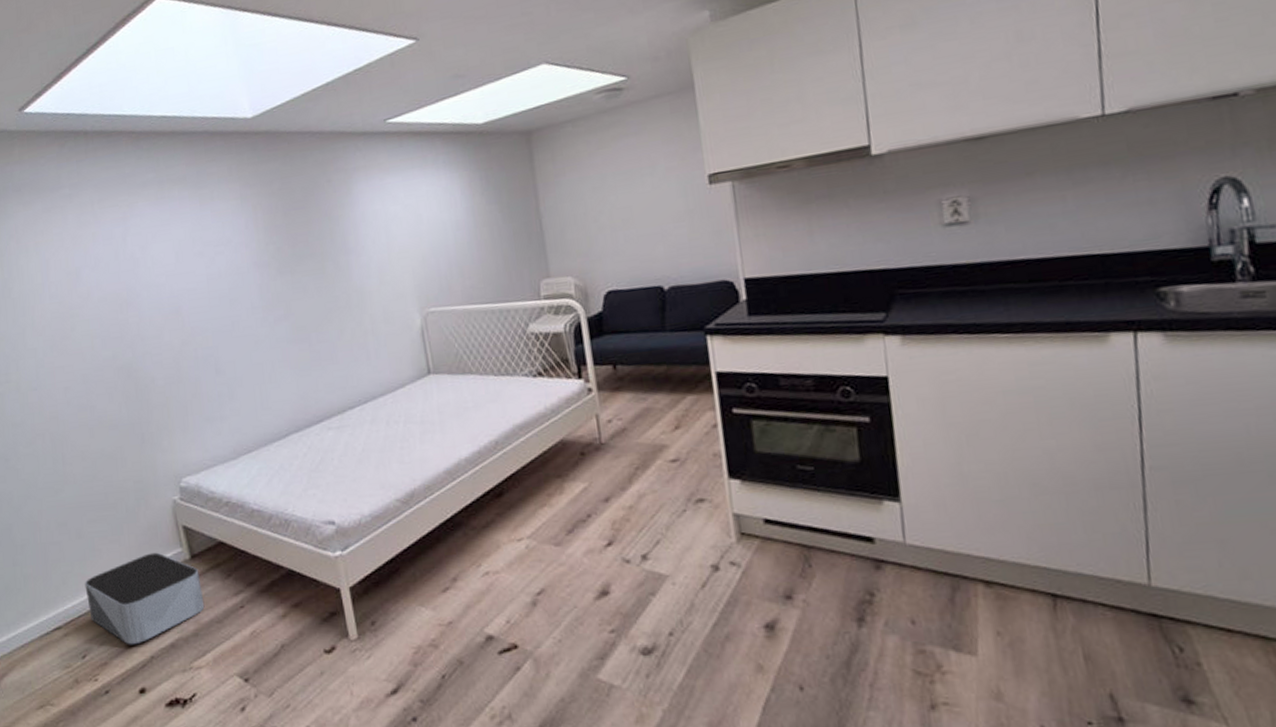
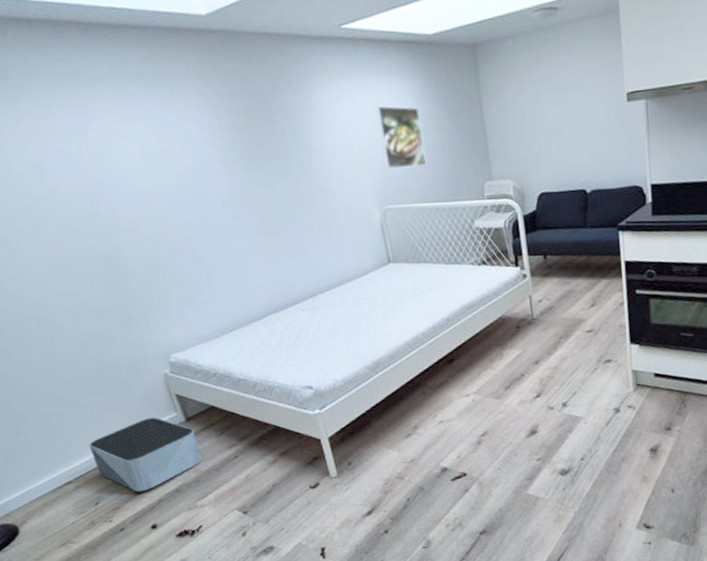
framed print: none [419,199,475,268] -> present [375,105,427,169]

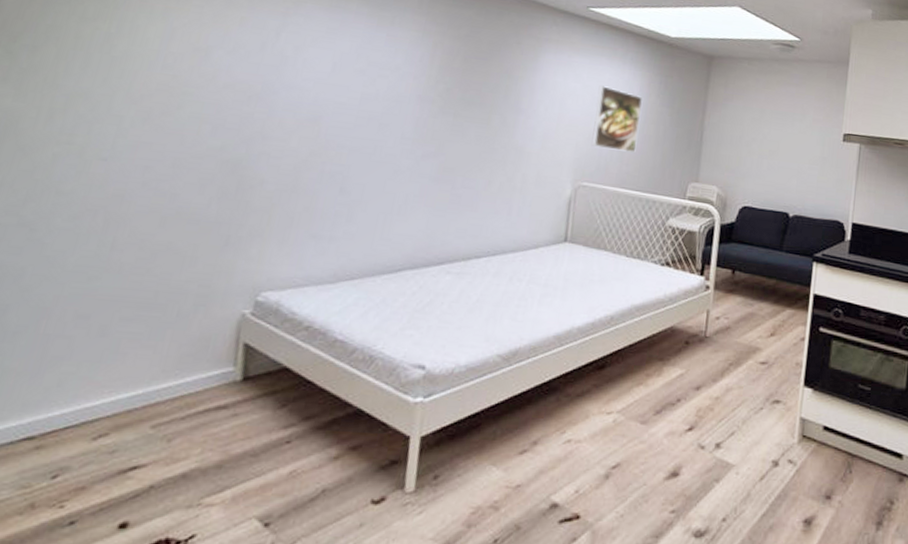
storage bin: present [88,417,203,492] -> none [82,367,248,470]

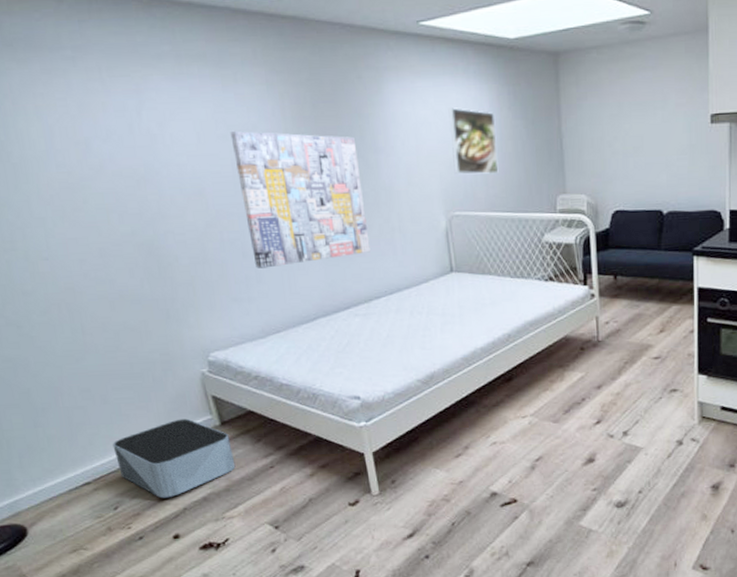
storage bin: none [82,367,248,470] -> present [112,418,236,499]
wall art: none [350,68,498,209] -> present [230,131,370,269]

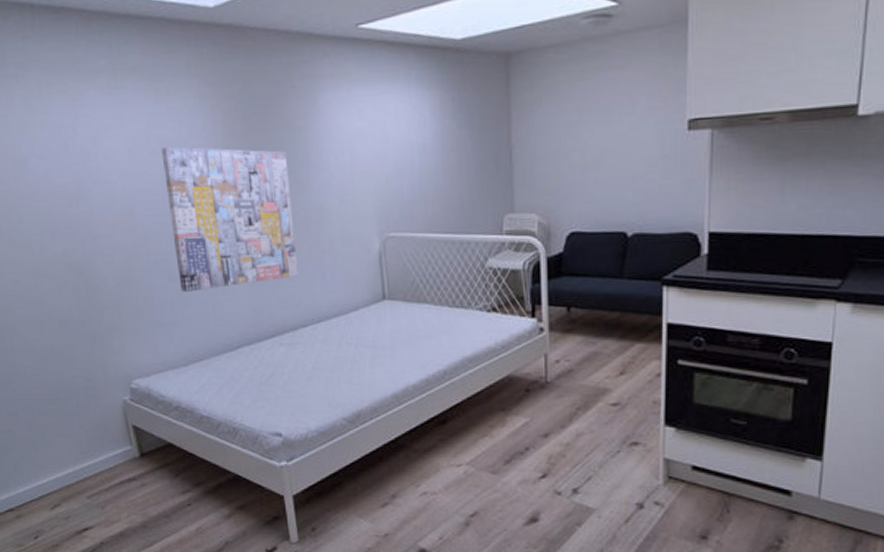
storage bin: present [112,418,236,499] -> none [36,448,153,531]
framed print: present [448,108,499,175] -> none [386,118,439,192]

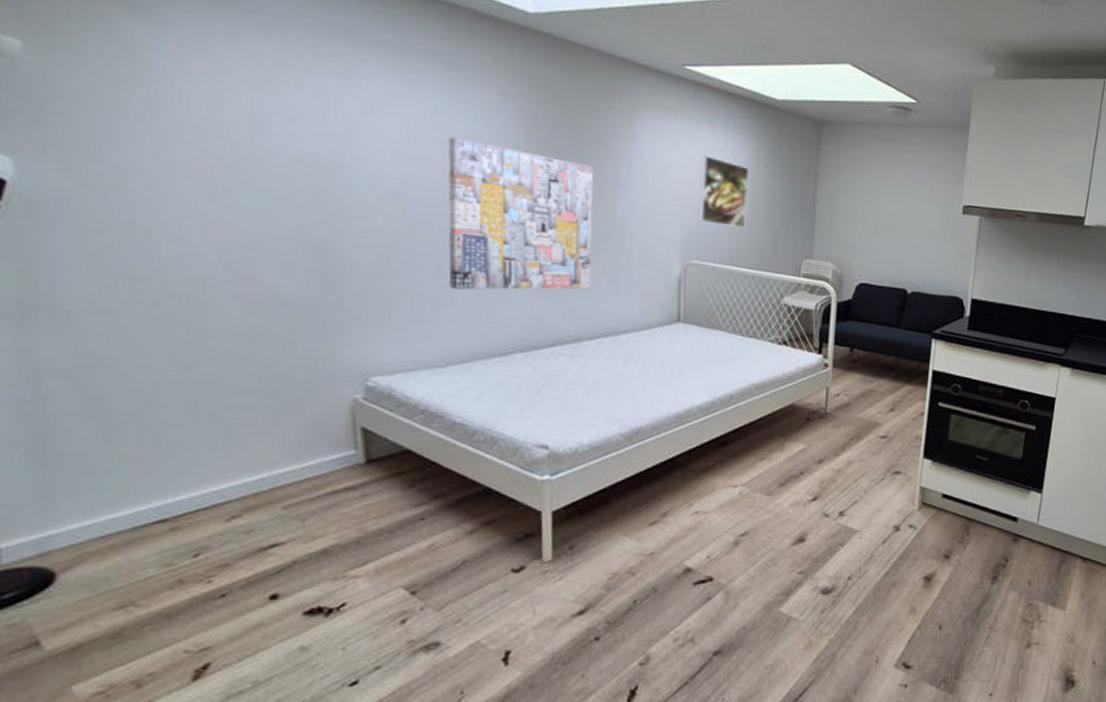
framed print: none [386,118,439,192] -> present [698,155,749,229]

